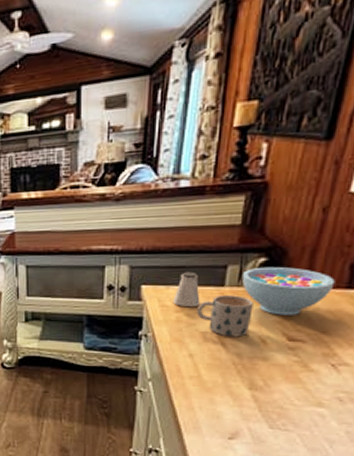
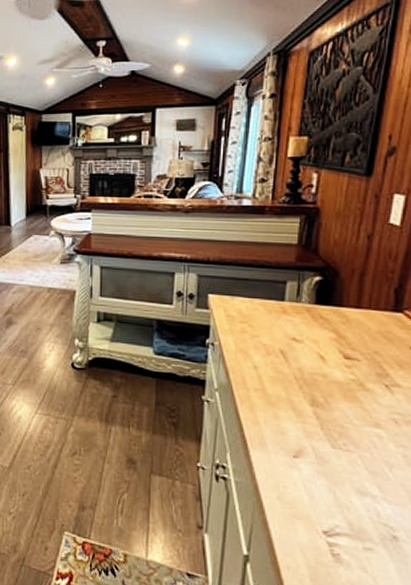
saltshaker: present [173,272,200,308] -> none [237,284,263,320]
mug: present [196,295,254,337] -> none [259,310,311,352]
bowl: present [241,266,335,315] -> none [300,285,383,334]

